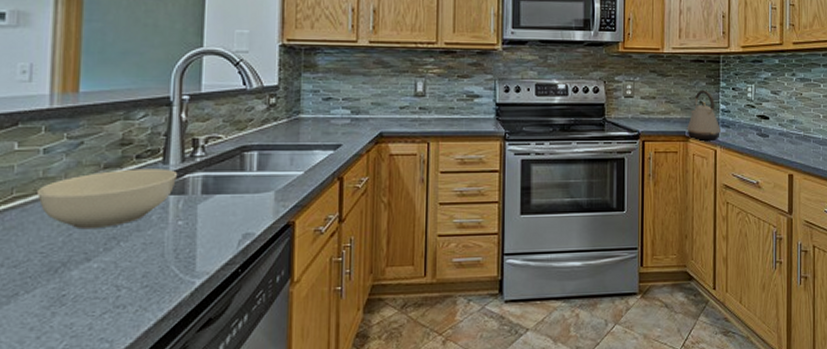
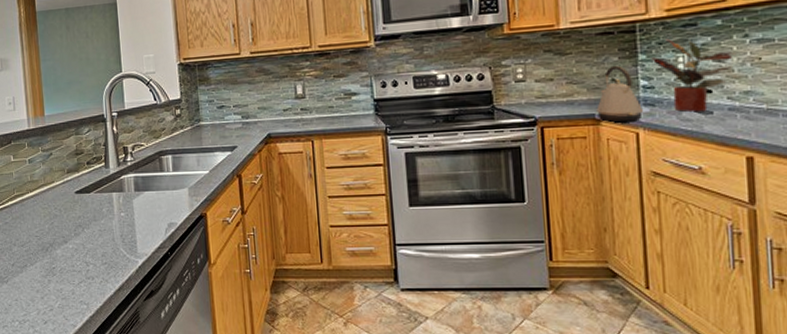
bowl: present [36,168,178,230] -> none [28,171,117,219]
potted plant: none [729,71,786,135] -> present [651,39,735,113]

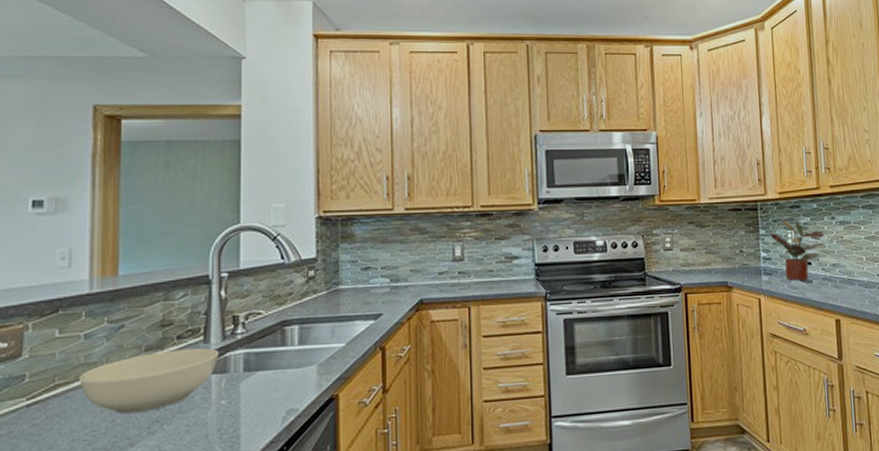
bowl: none [28,171,117,219] -> present [78,347,220,414]
kettle: present [596,65,643,123] -> none [729,238,763,290]

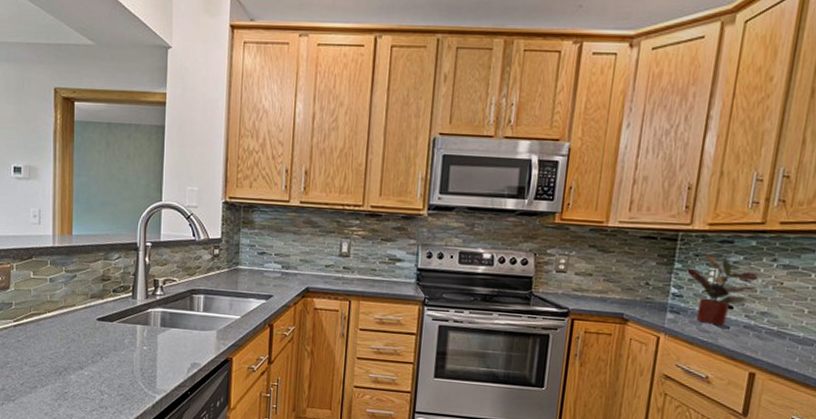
bowl: present [78,347,220,414] -> none [46,300,143,345]

